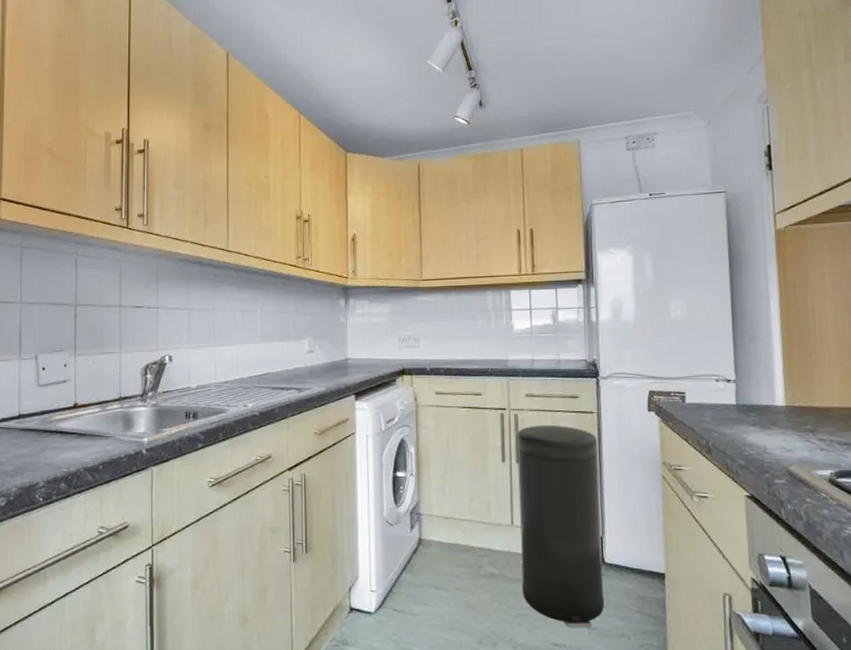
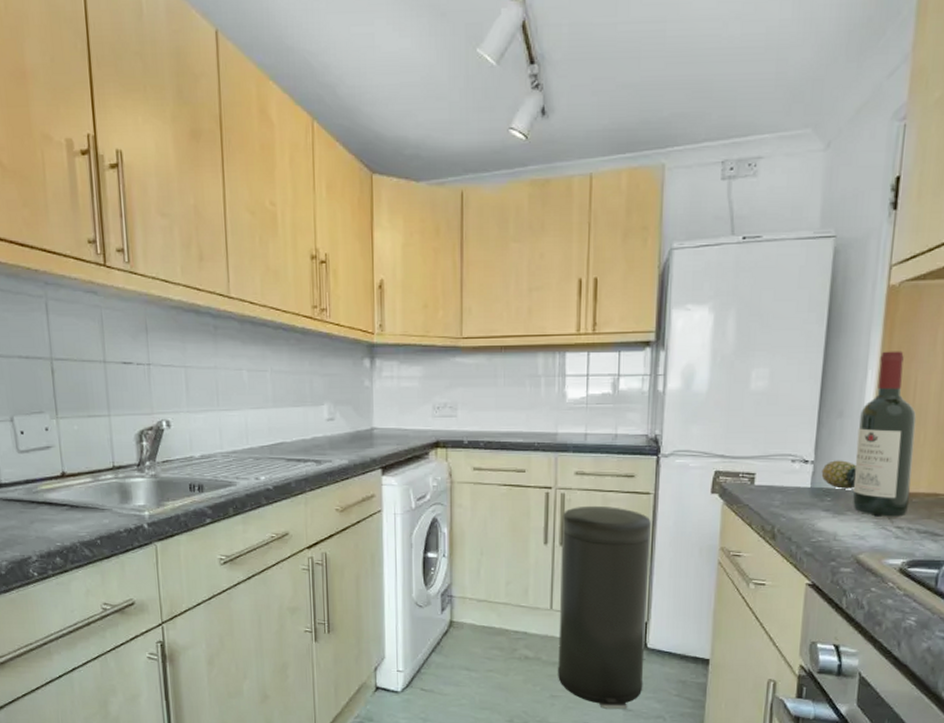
fruit: none [743,379,775,406] -> present [821,460,856,490]
wine bottle: none [769,283,827,430] -> present [853,351,917,517]

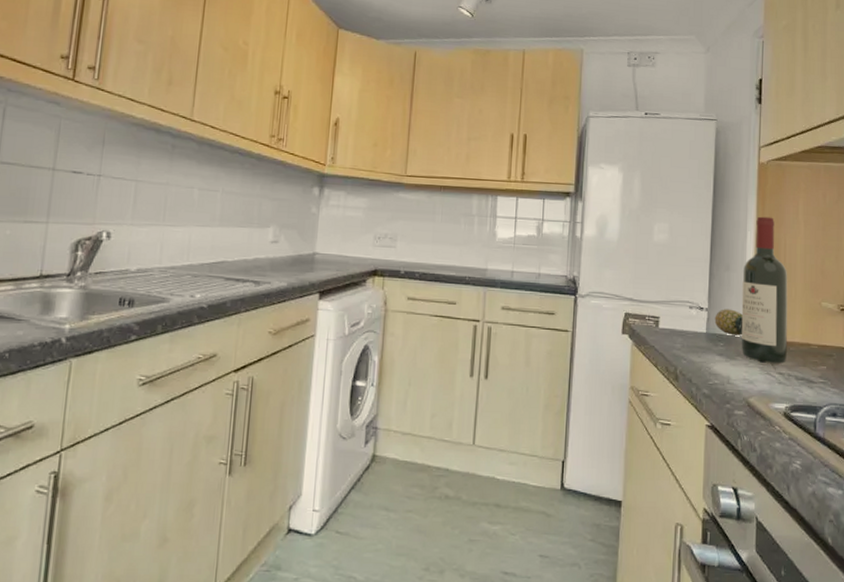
pedal bin: present [558,505,652,709] -> none [477,340,570,555]

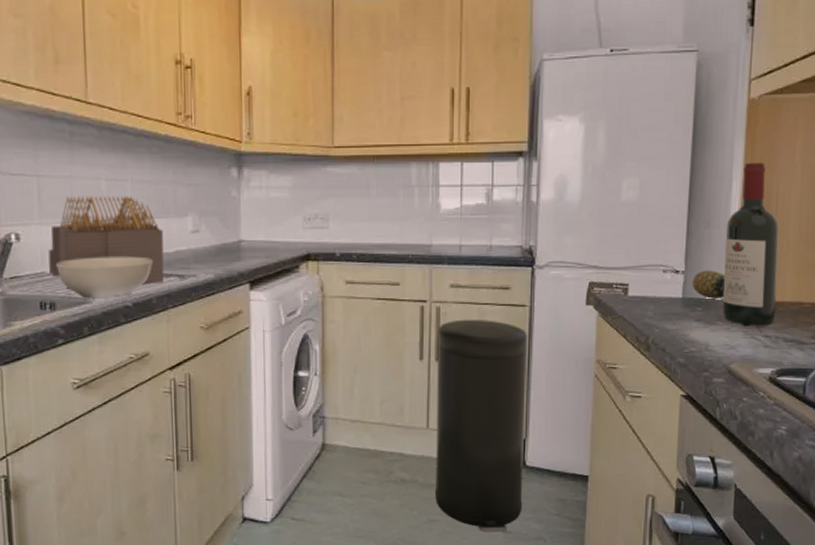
architectural model: none [132,201,245,289] -> present [48,196,165,291]
bowl: none [141,258,233,299] -> present [57,256,154,299]
pedal bin: none [477,340,570,555] -> present [435,319,528,532]

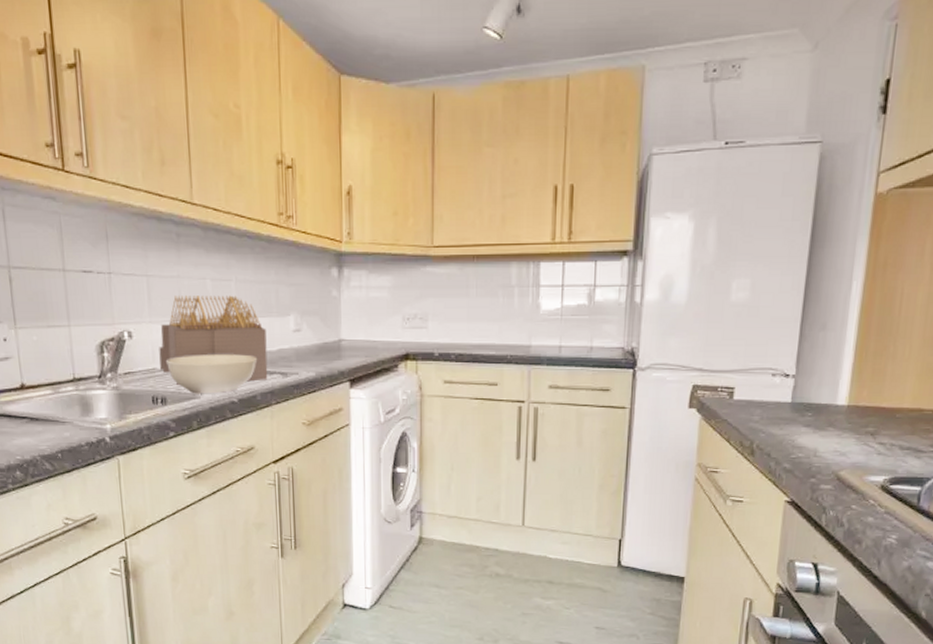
pedal bin: present [435,319,528,532] -> none [529,420,628,627]
fruit: present [692,270,725,300] -> none [802,374,839,405]
wine bottle: present [722,162,780,326] -> none [834,261,902,433]

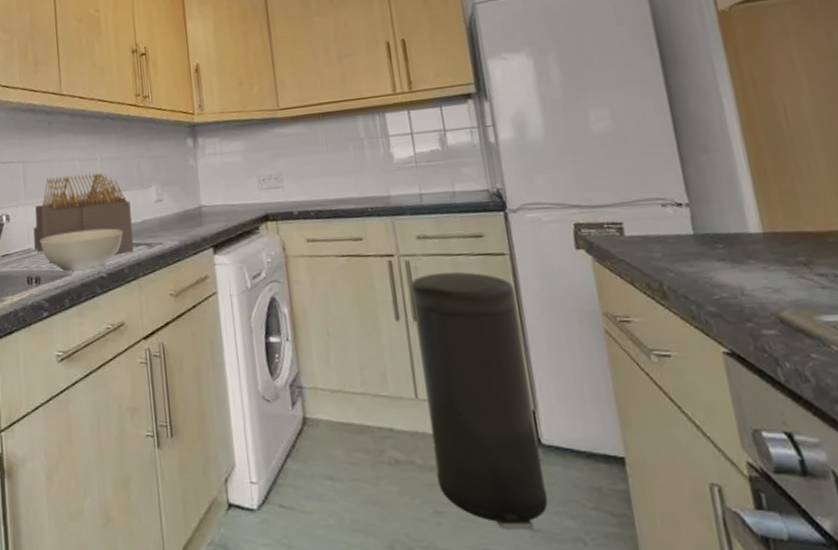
pedal bin: none [529,420,628,627] -> present [410,271,548,529]

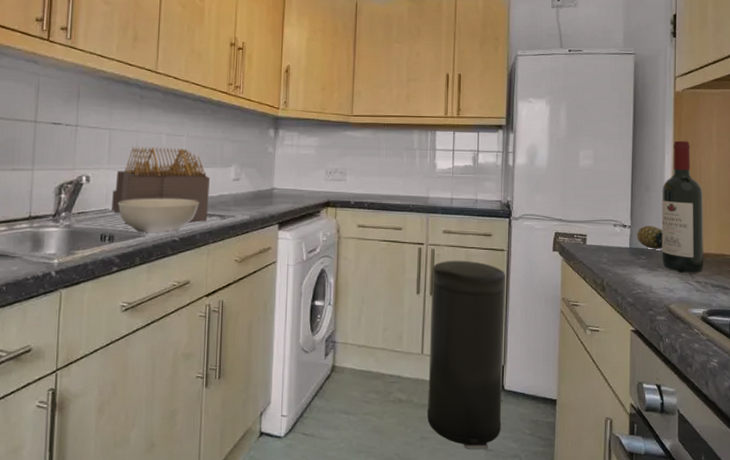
fruit: none [701,200,748,234] -> present [637,225,662,250]
wine bottle: none [727,75,826,263] -> present [661,140,704,273]

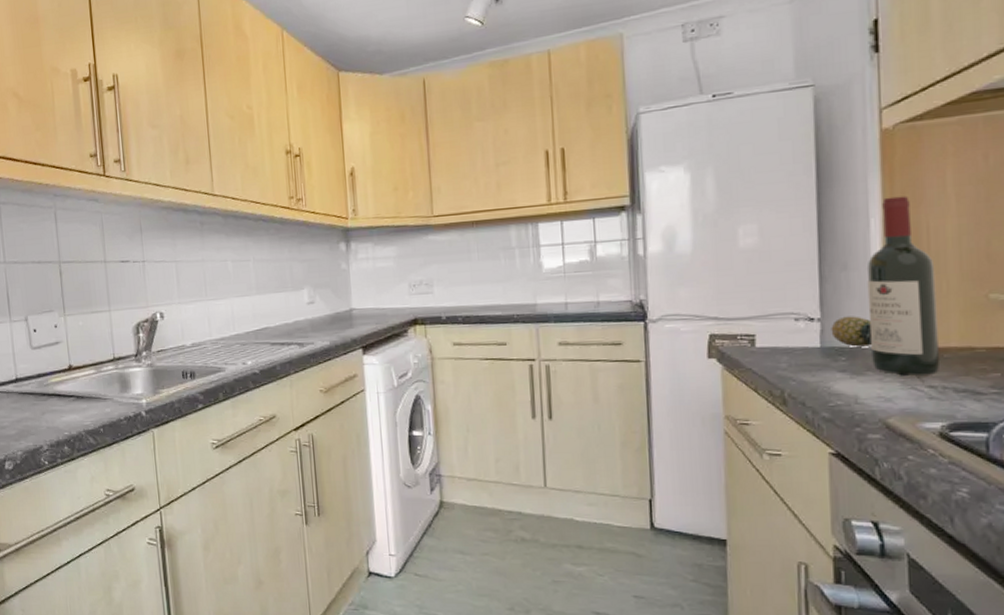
architectural model: present [111,147,210,225] -> none [187,274,286,361]
bowl: present [118,198,200,233] -> none [194,328,276,368]
pedal bin: present [427,260,506,449] -> none [548,376,654,596]

